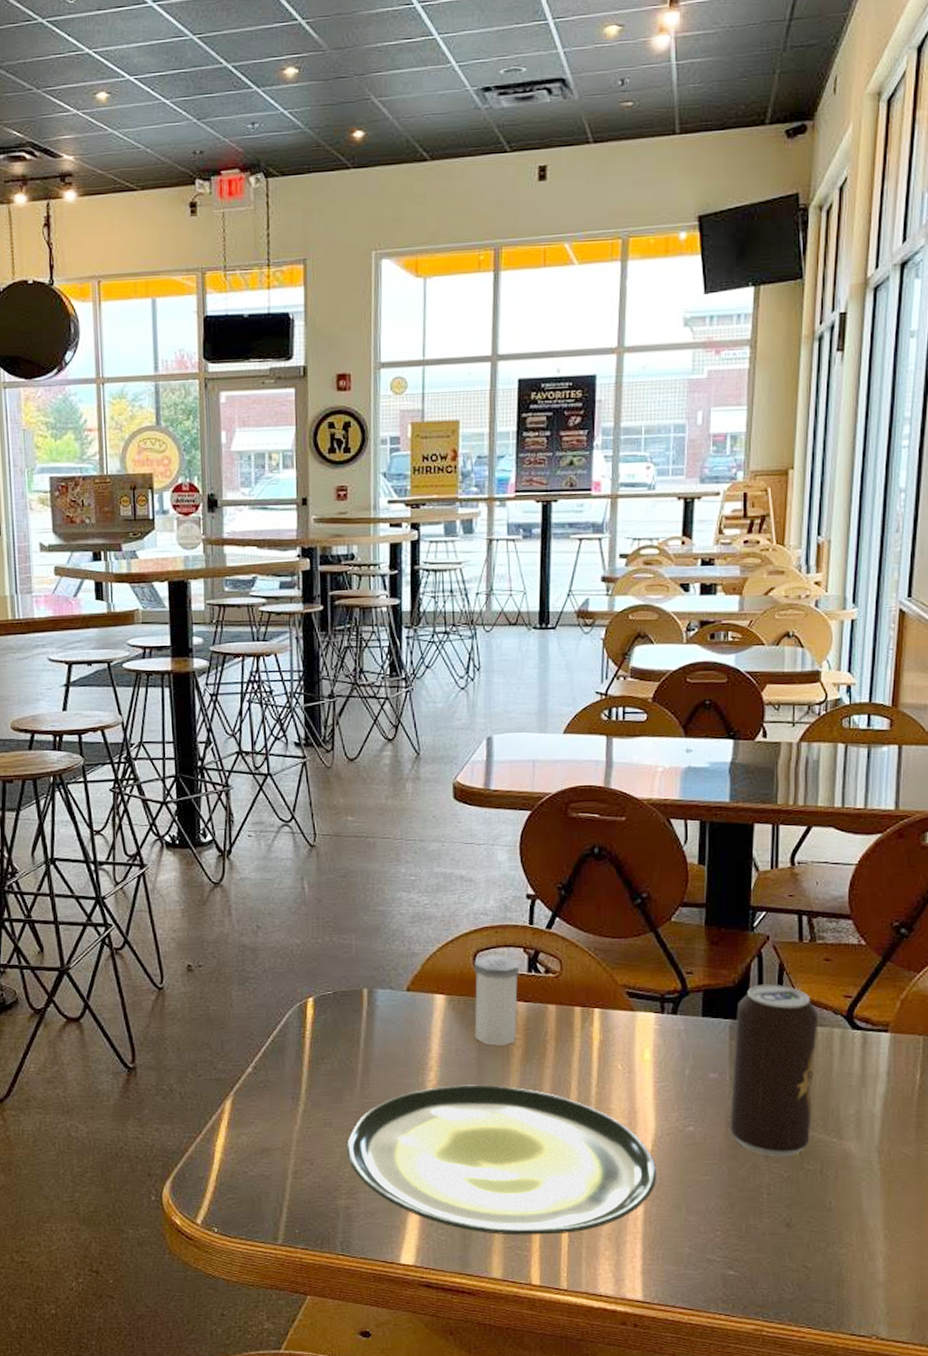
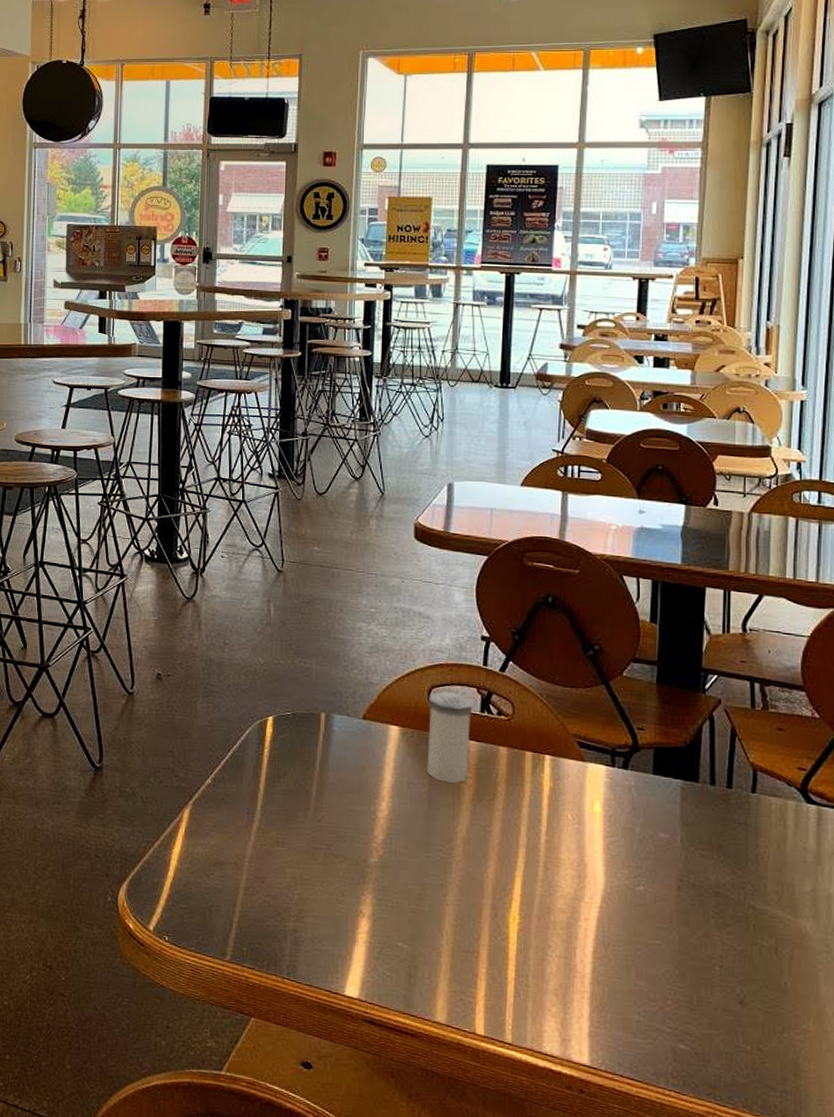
plate: present [345,1084,657,1235] -> none [296,817,606,984]
beverage can: present [730,984,819,1156] -> none [681,747,772,929]

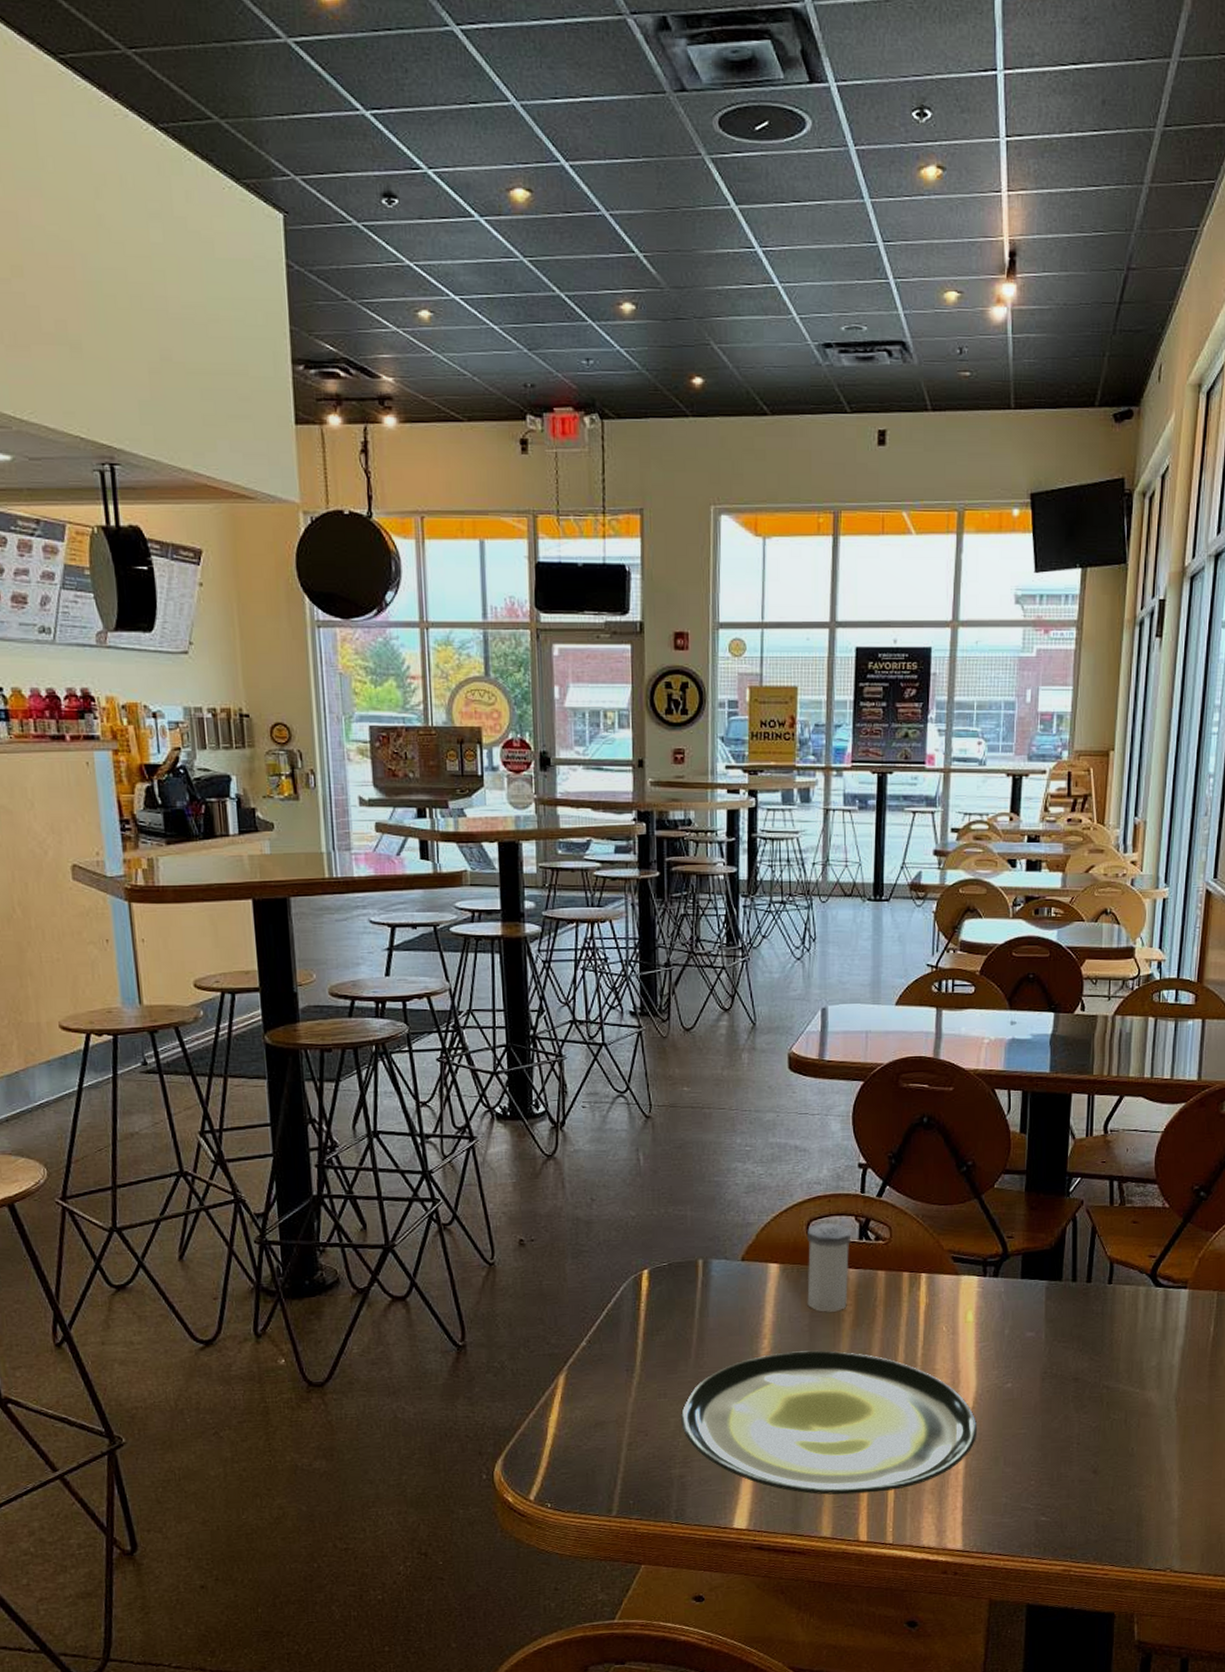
plate: none [296,817,606,984] -> present [680,1350,978,1495]

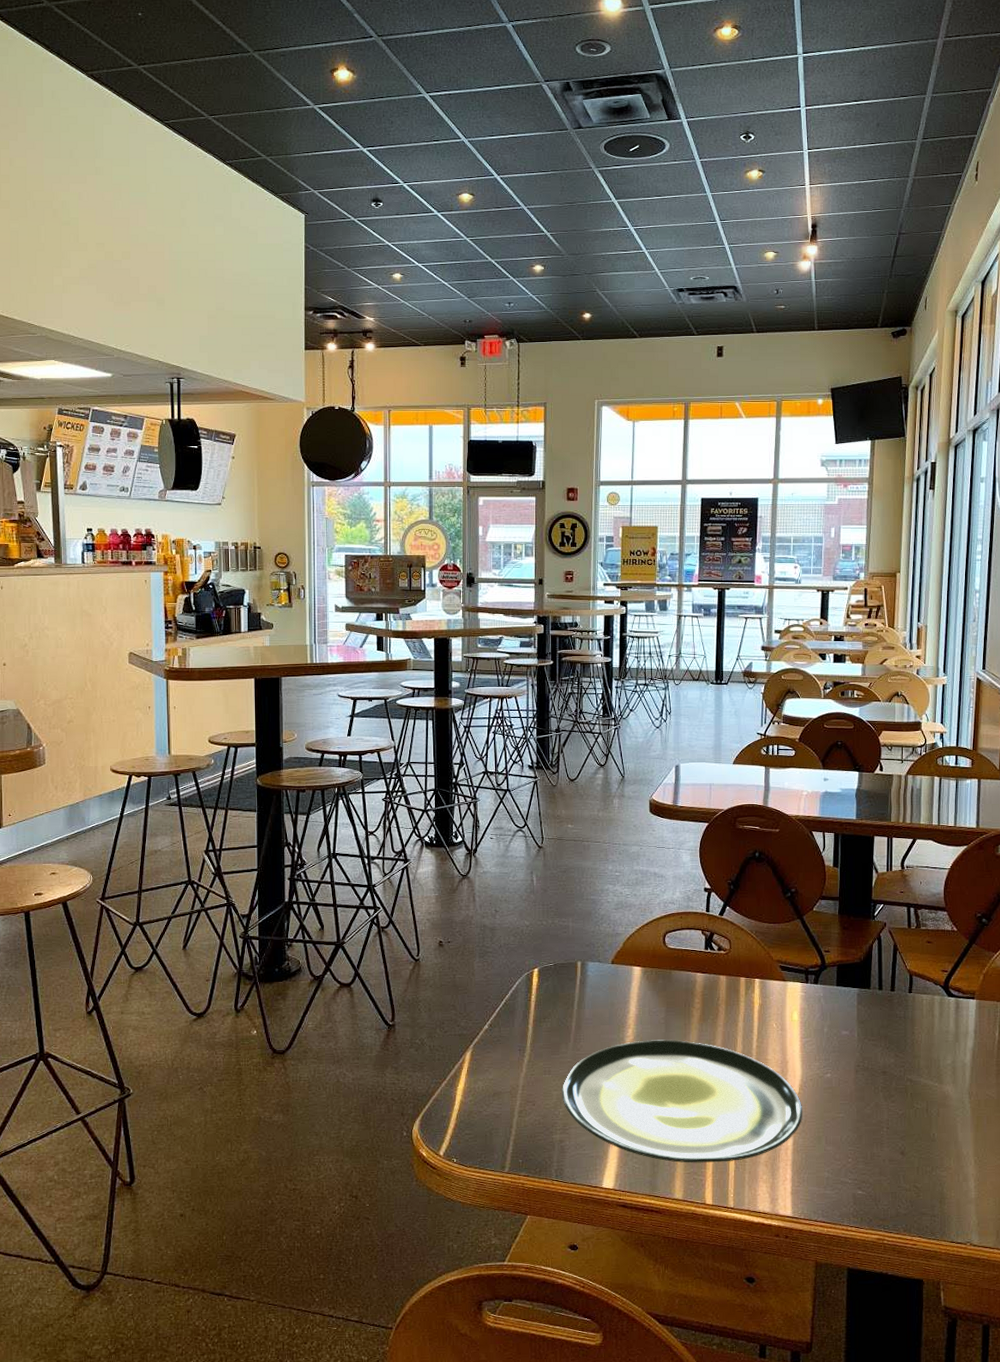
salt shaker: present [806,1222,852,1312] -> none [663,935,699,1008]

